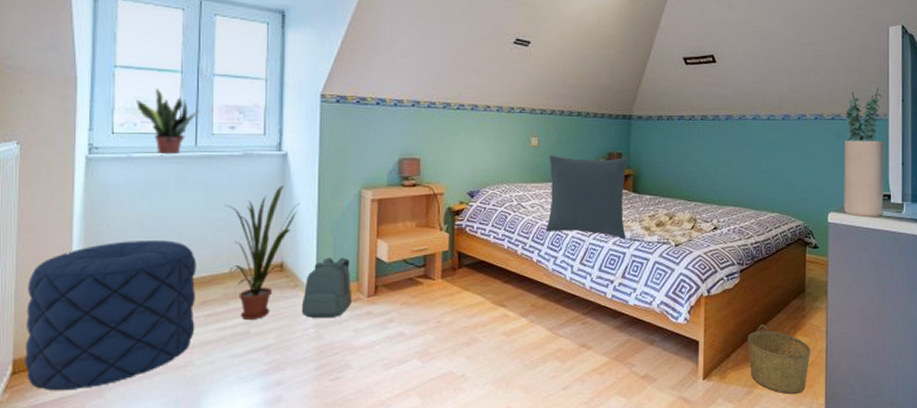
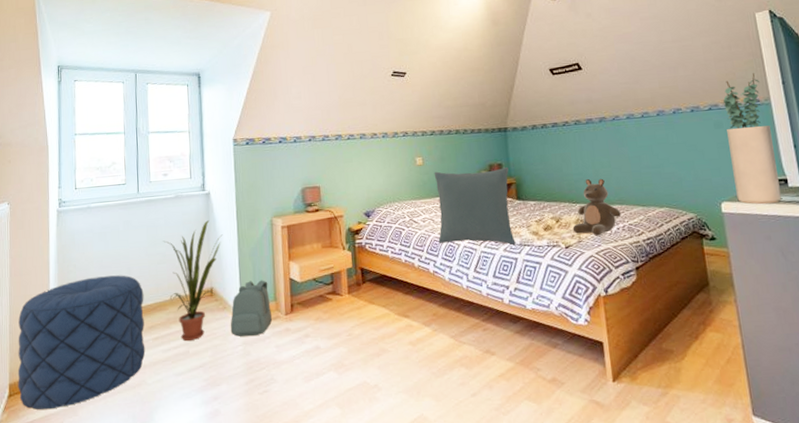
potted plant: present [136,88,200,155] -> none [92,149,140,203]
stuffed bear: none [685,177,734,236] -> present [572,178,621,236]
basket: present [747,324,811,394] -> none [653,322,726,394]

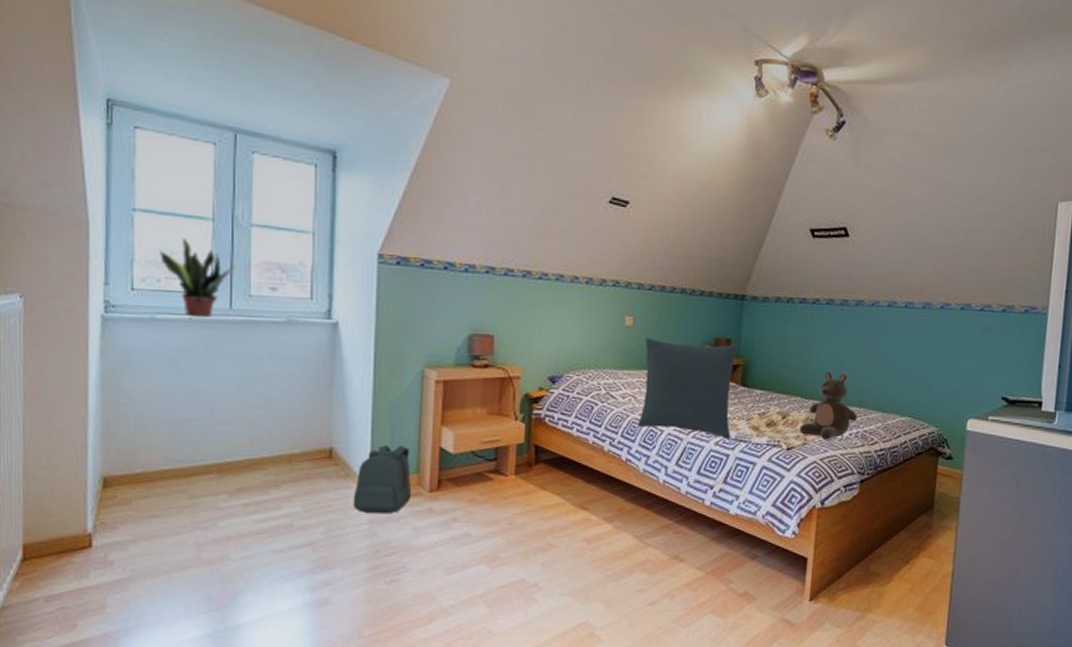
pouf: present [17,275,146,410] -> none [36,415,232,580]
potted plant: none [92,149,140,203] -> present [160,238,235,318]
house plant: present [163,220,223,341] -> none [264,359,353,511]
vase: present [723,73,782,205] -> none [985,275,1042,428]

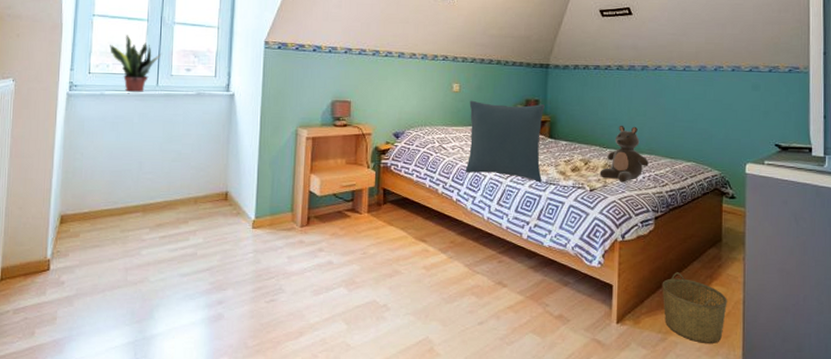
backpack: present [353,445,411,513] -> none [242,189,287,244]
basket: none [863,543,935,621] -> present [662,272,727,343]

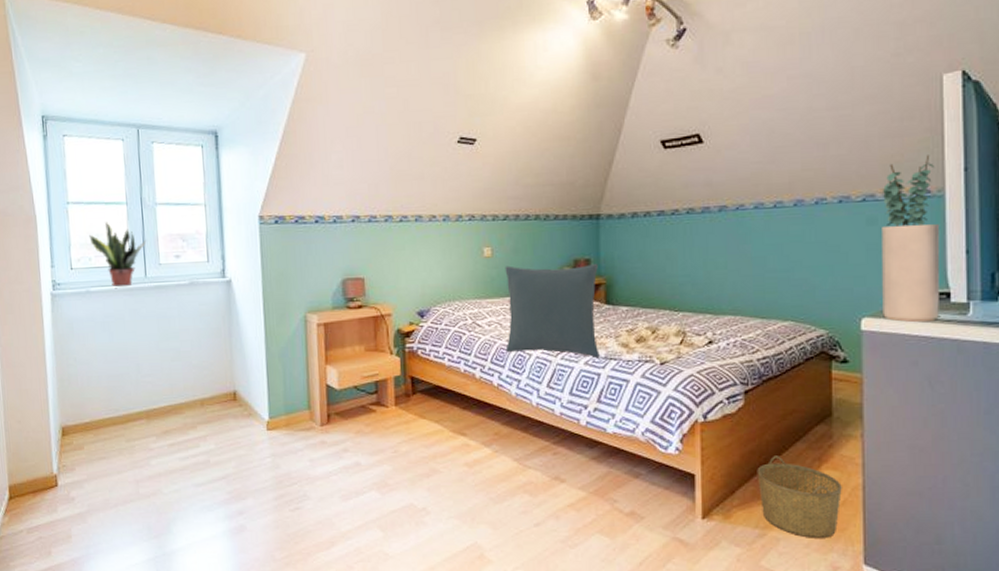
stuffed bear: present [599,125,649,183] -> none [671,281,734,352]
vase: none [762,40,805,170] -> present [882,155,939,323]

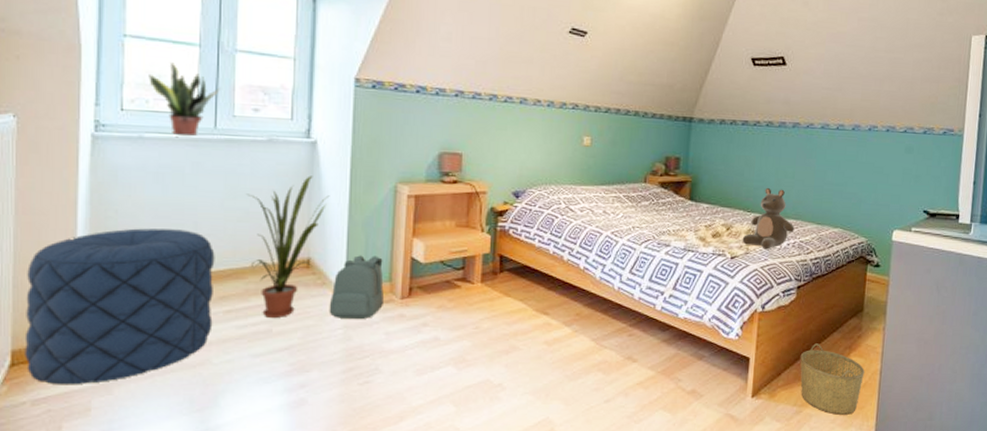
pouf: none [14,372,160,514] -> present [24,228,215,384]
house plant: none [177,313,248,449] -> present [246,176,330,317]
backpack: none [256,385,305,447] -> present [329,255,384,319]
pillow: present [505,263,600,357] -> none [594,156,686,248]
stuffed bear: none [671,281,734,352] -> present [742,187,795,250]
vase: present [882,155,939,323] -> none [909,100,958,238]

